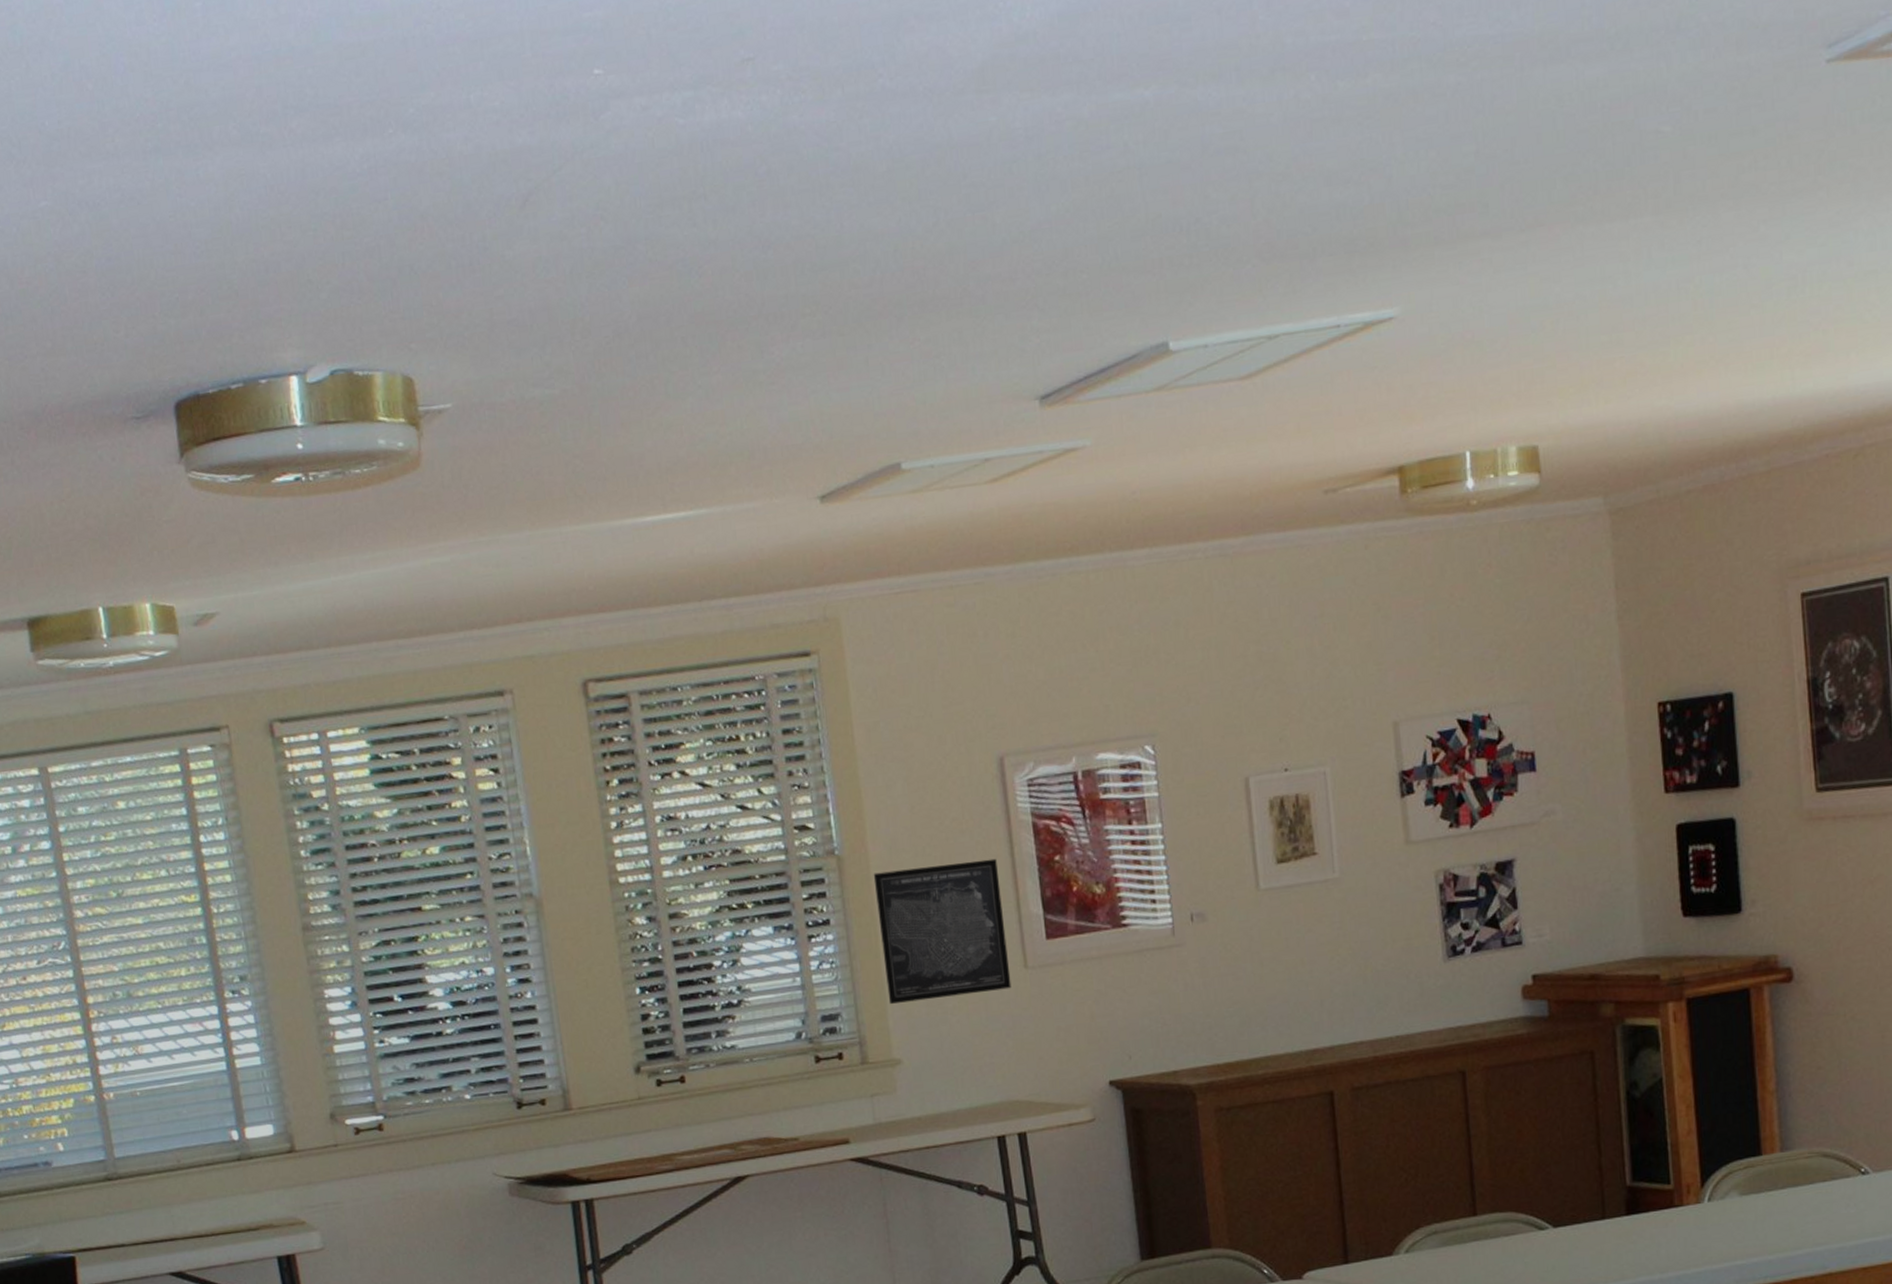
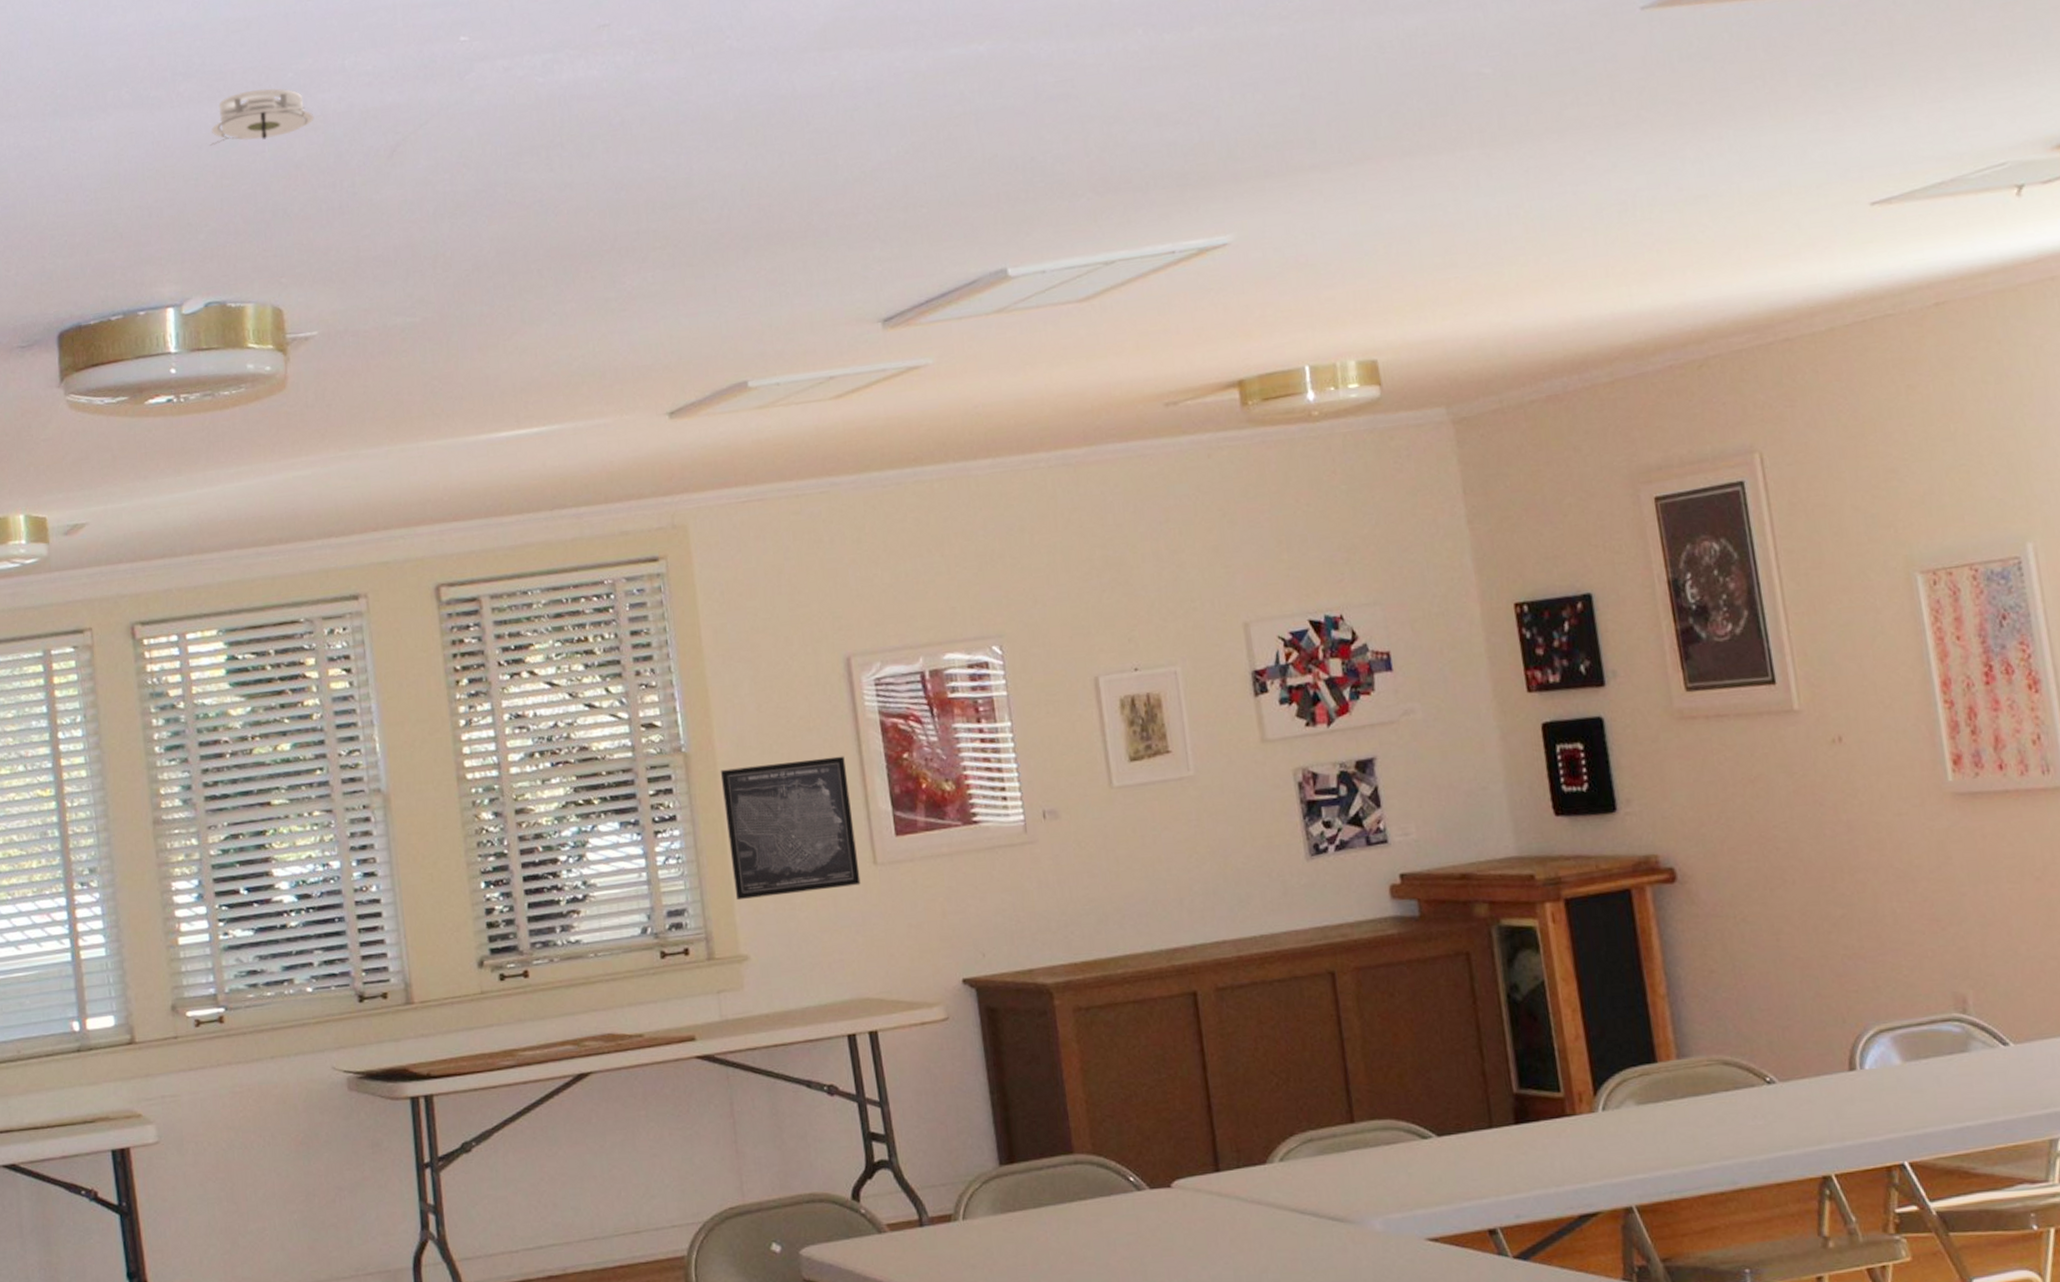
smoke detector: none [327,126,439,191] -> present [209,88,314,146]

